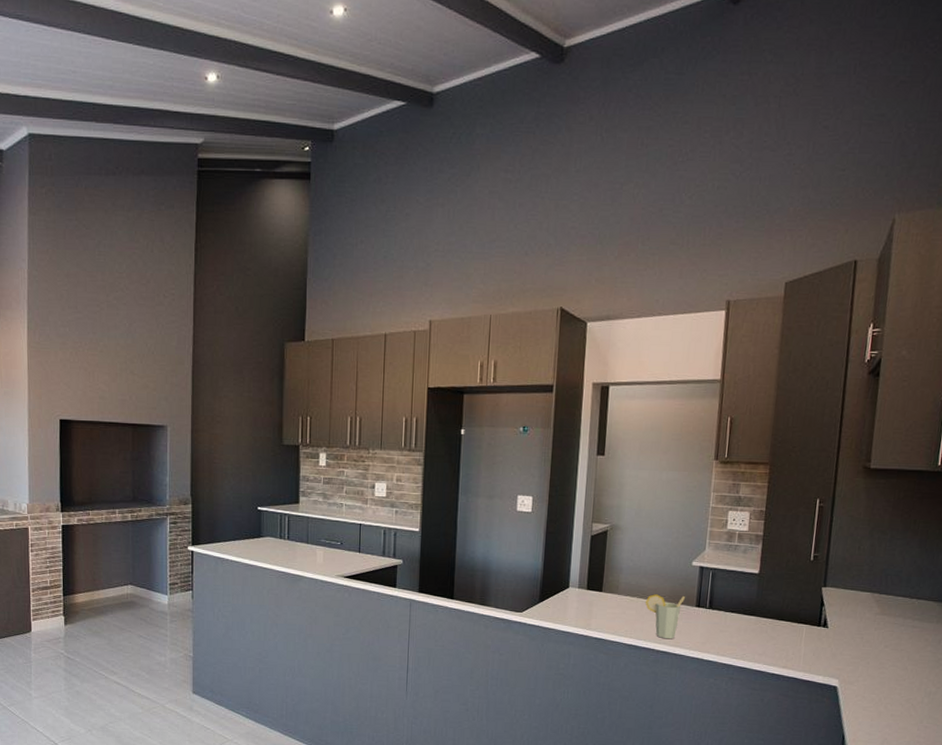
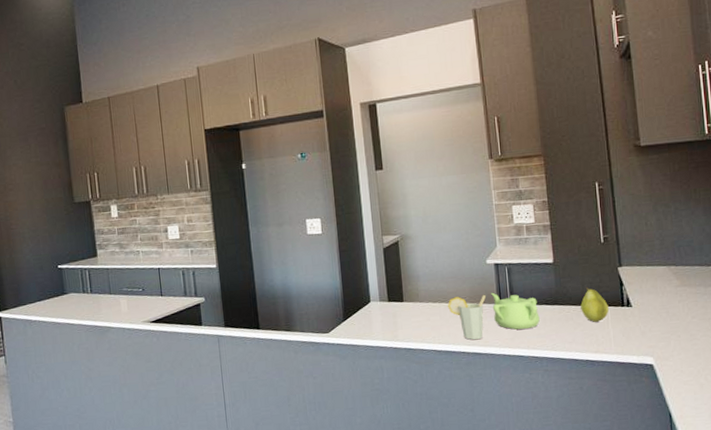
teapot: none [689,594,736,636] -> present [491,292,540,330]
fruit: none [777,602,805,639] -> present [580,287,609,323]

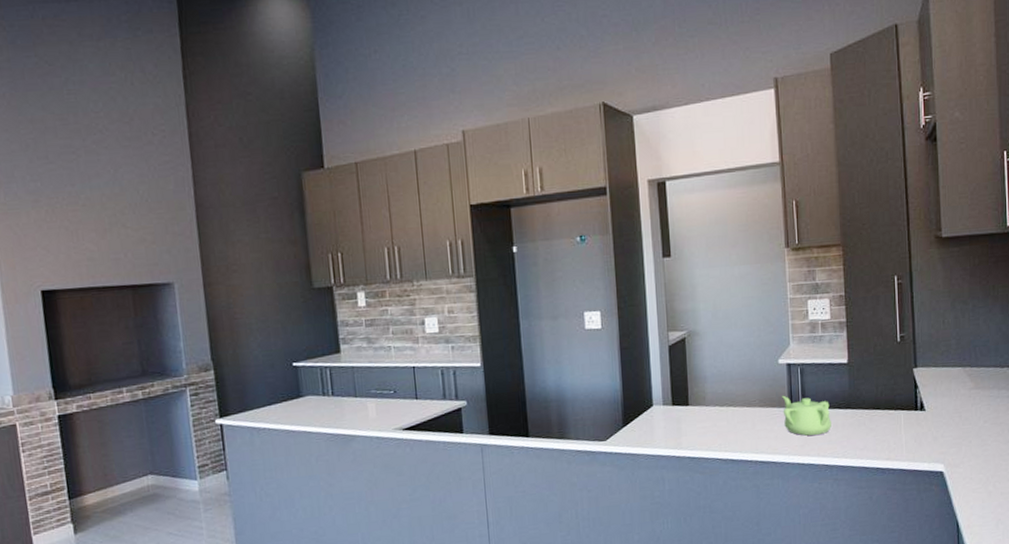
cup: present [447,294,487,340] -> none [735,397,777,448]
fruit: present [580,287,609,323] -> none [874,389,902,428]

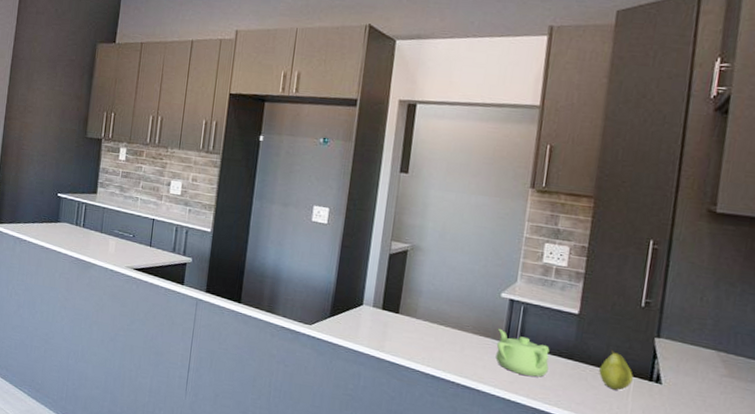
fruit: none [874,389,902,428] -> present [599,349,633,391]

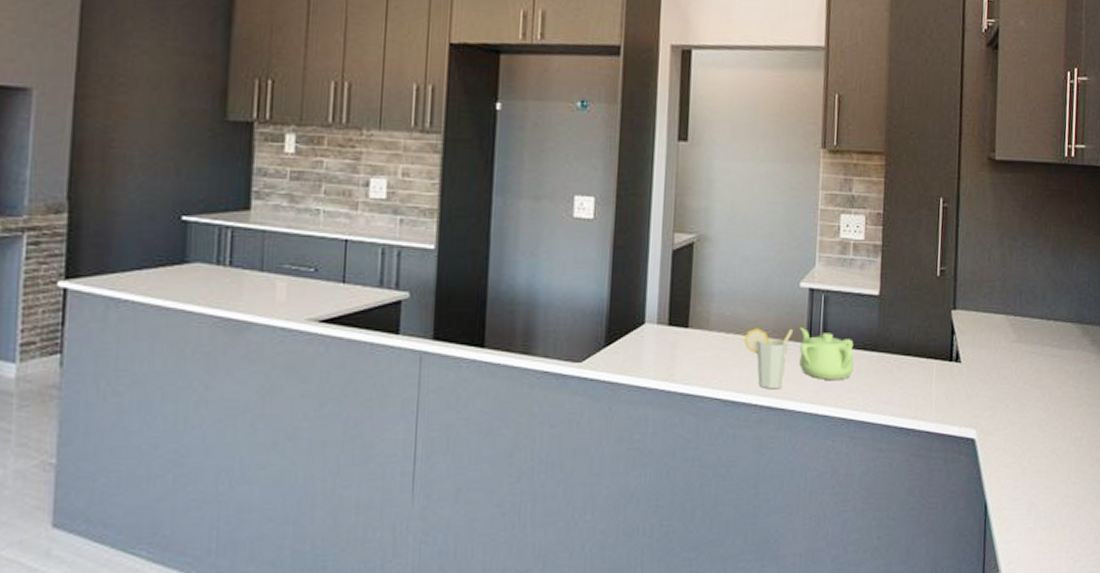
cup: none [445,322,493,374] -> present [743,328,794,390]
fruit: present [599,349,633,391] -> none [903,331,935,380]

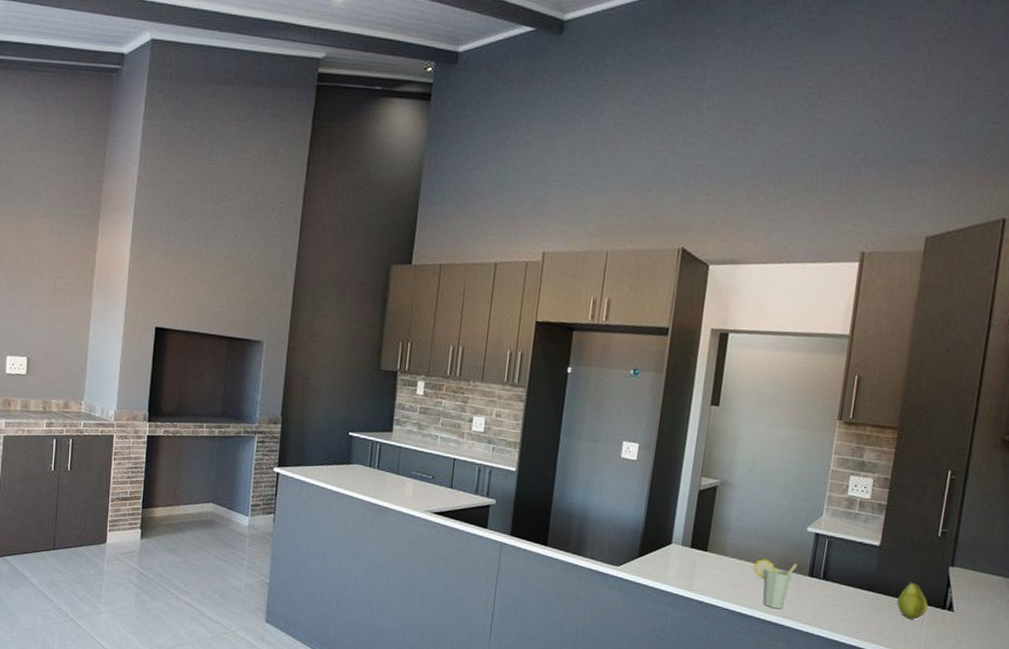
teapot: present [799,326,854,381] -> none [800,562,852,610]
fruit: none [903,331,935,380] -> present [897,579,928,620]

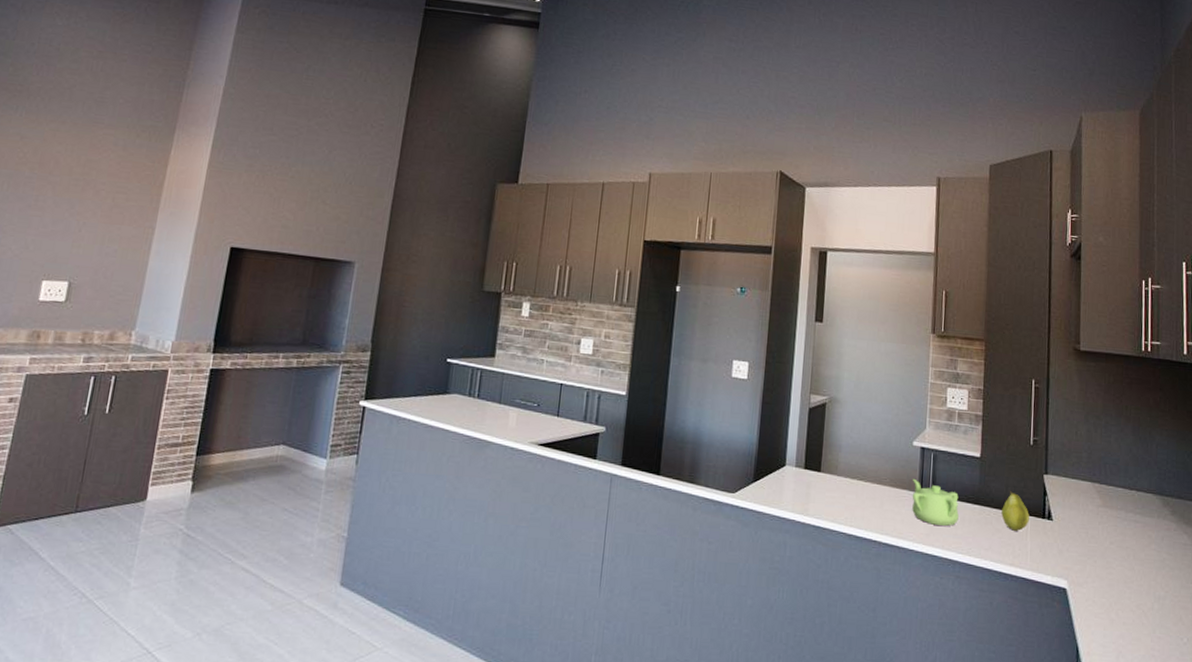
cup: present [753,558,798,610] -> none [865,476,908,530]
teapot: none [800,562,852,610] -> present [912,478,959,527]

